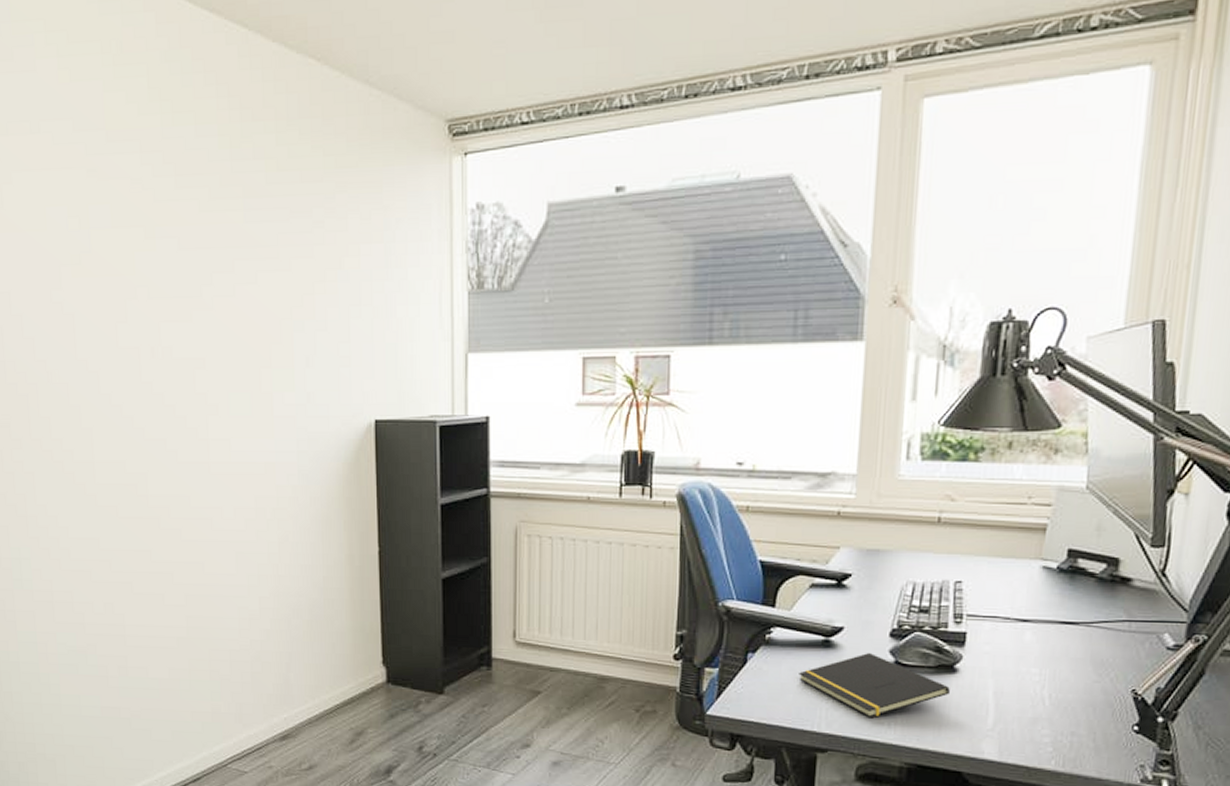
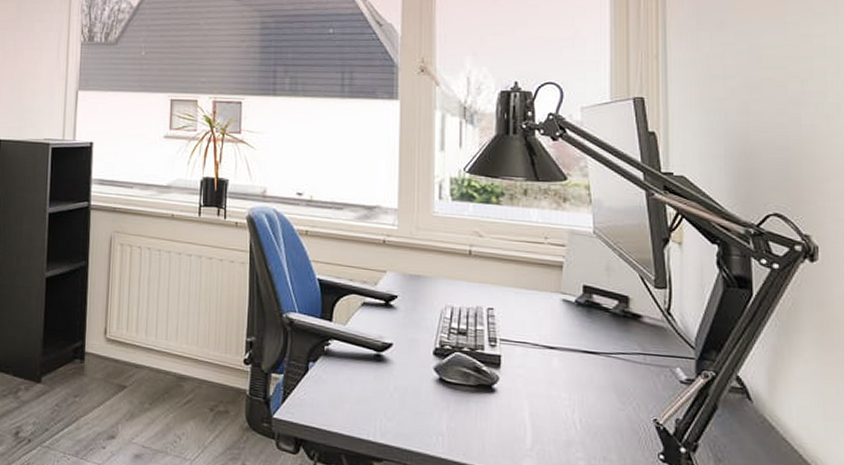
notepad: present [799,653,950,717] -> none [354,369,490,431]

